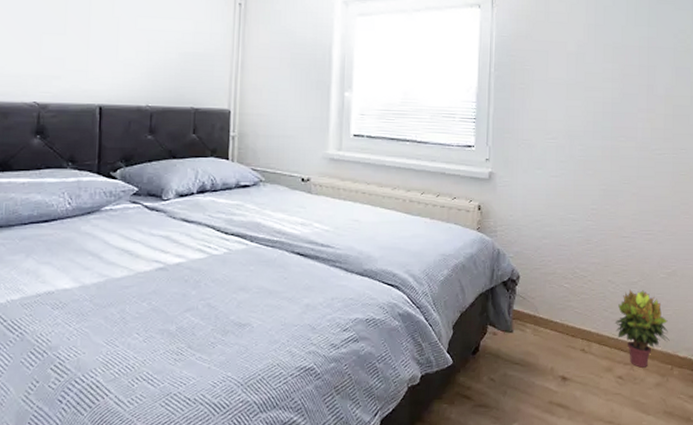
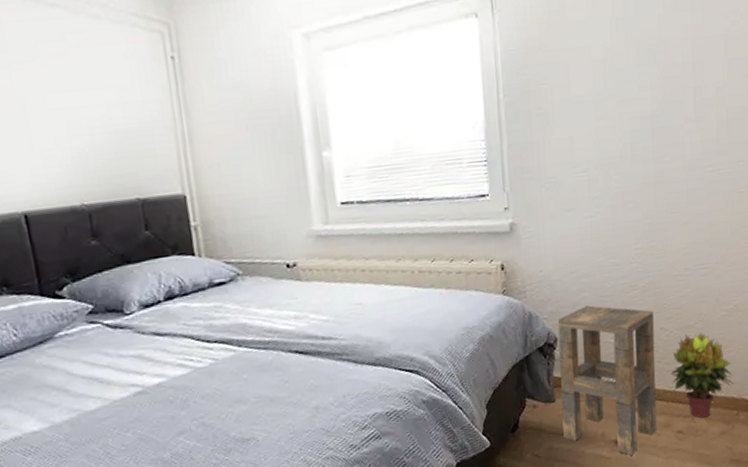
side table: none [517,251,603,393] -> present [558,305,657,456]

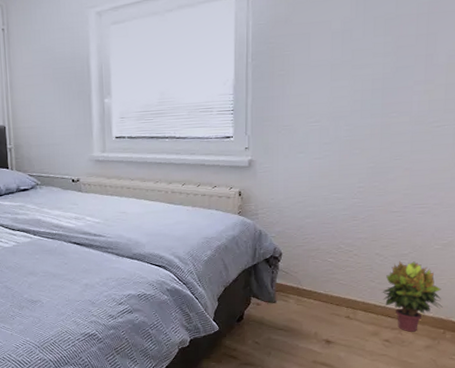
side table: present [558,305,657,456] -> none [281,229,370,354]

